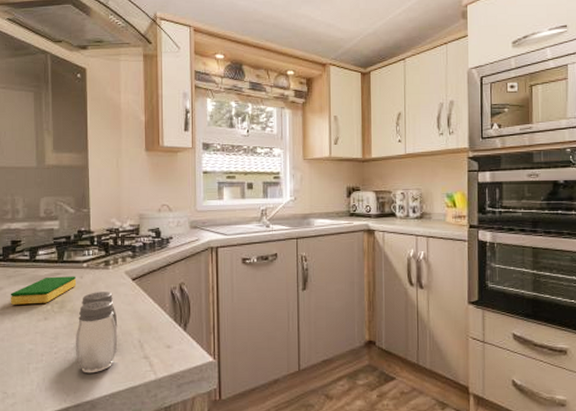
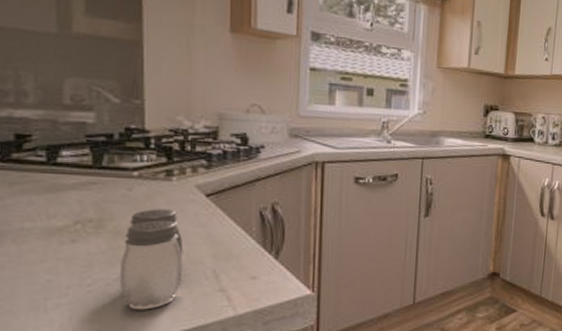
dish sponge: present [10,276,77,305] -> none [13,186,123,222]

